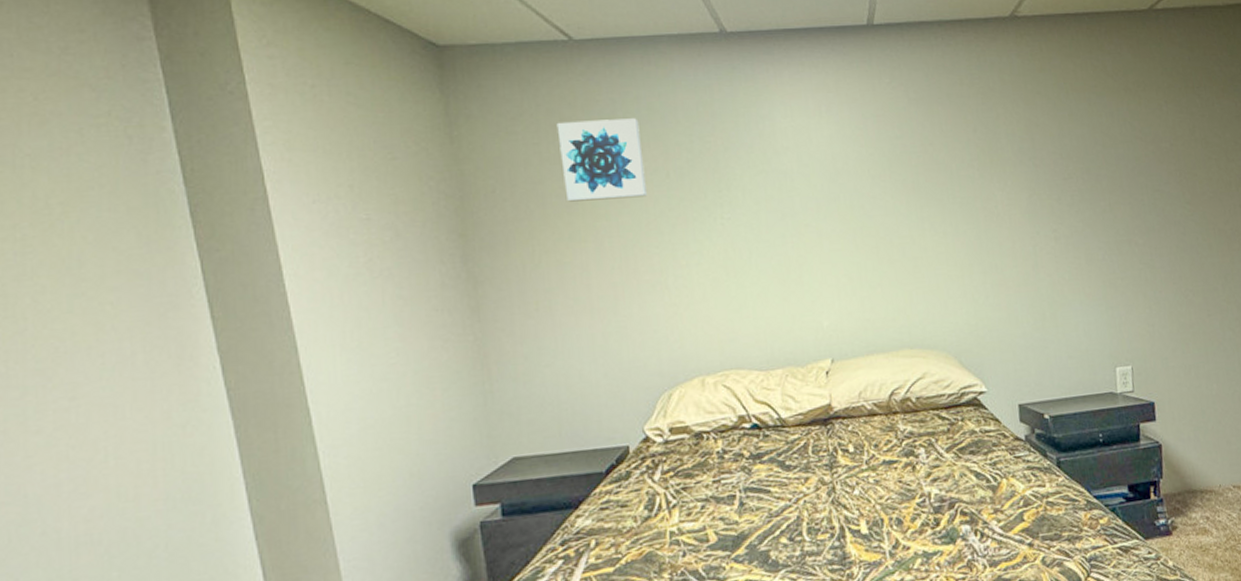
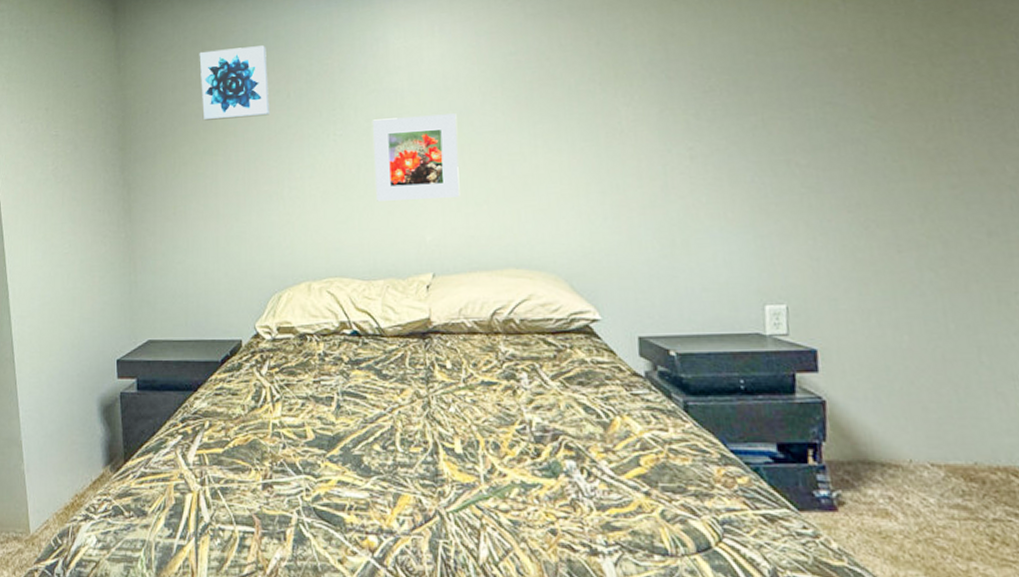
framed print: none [763,196,855,288] -> present [373,113,460,201]

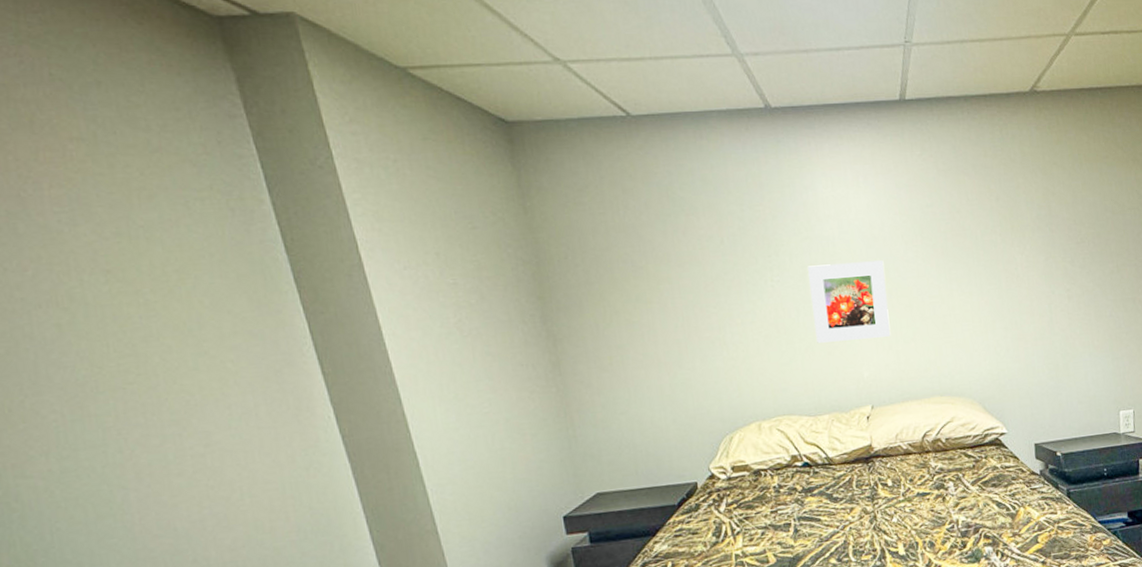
wall art: present [199,45,269,120] -> none [619,189,704,267]

